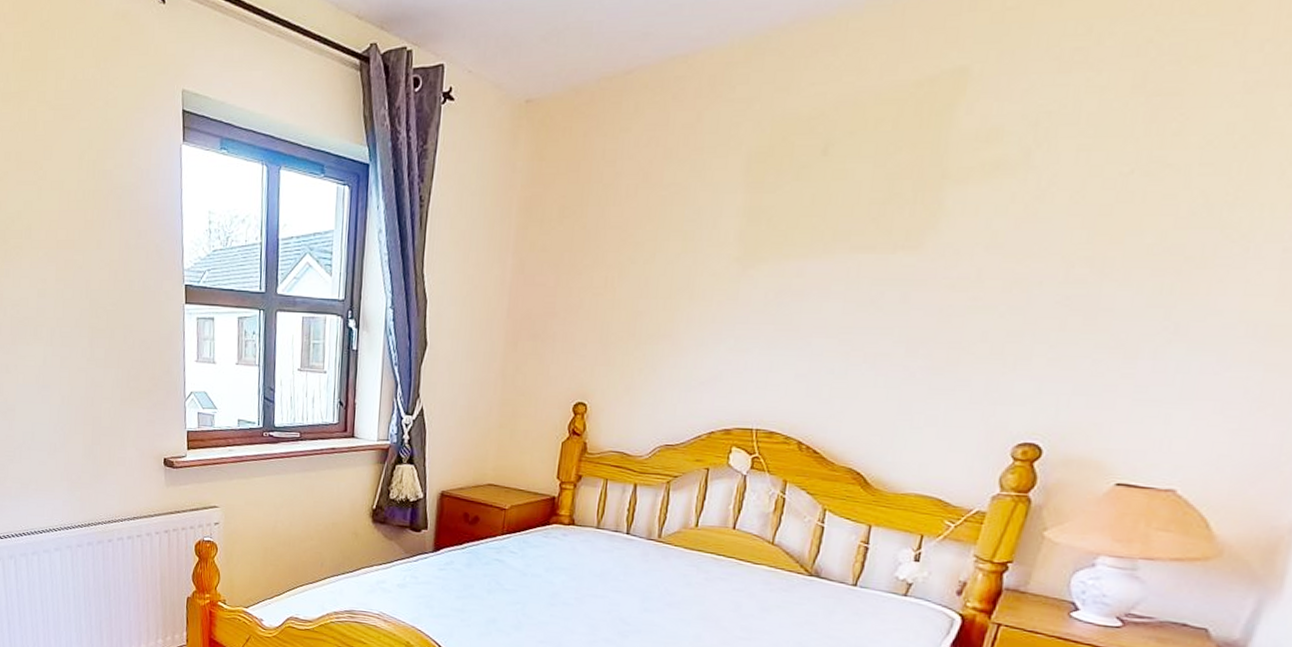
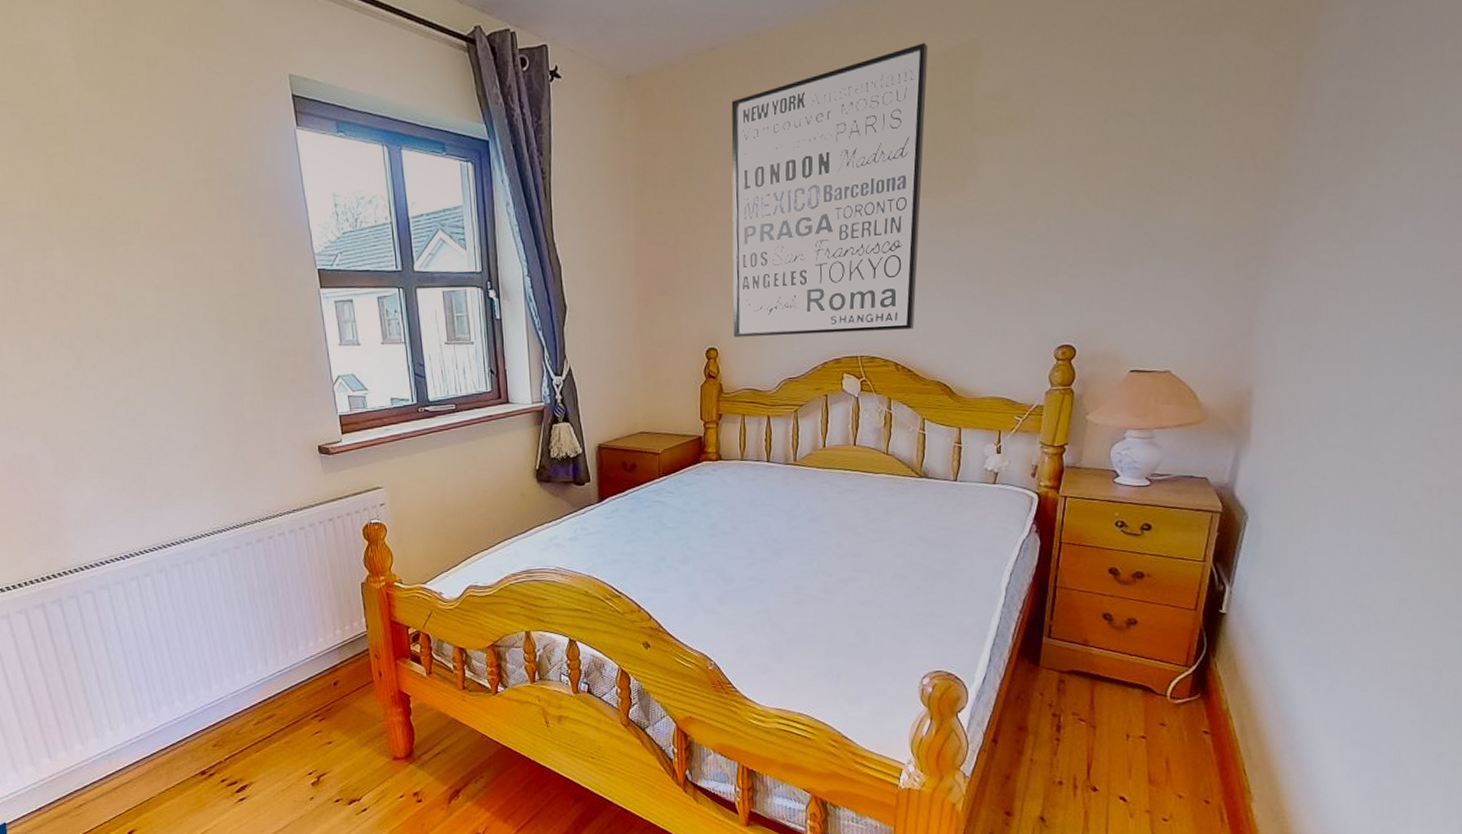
wall art: none [607,69,898,404] -> present [731,42,928,337]

